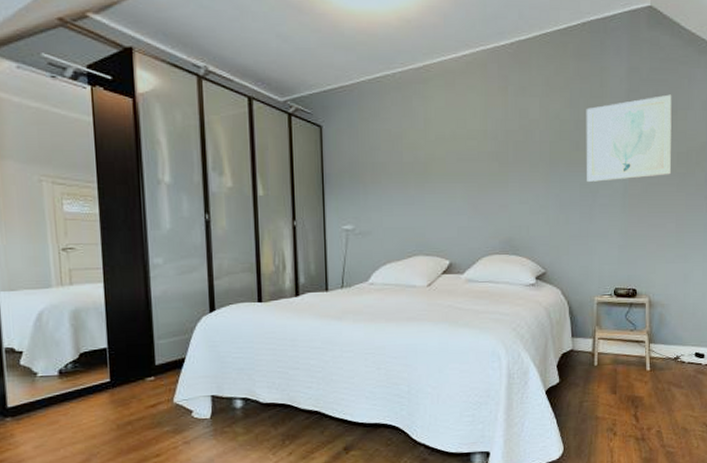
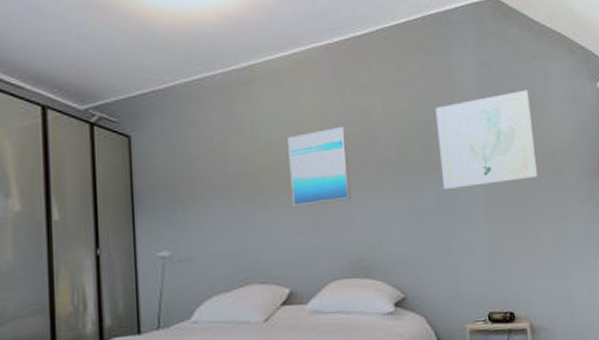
wall art: none [455,123,506,193] -> present [287,126,351,208]

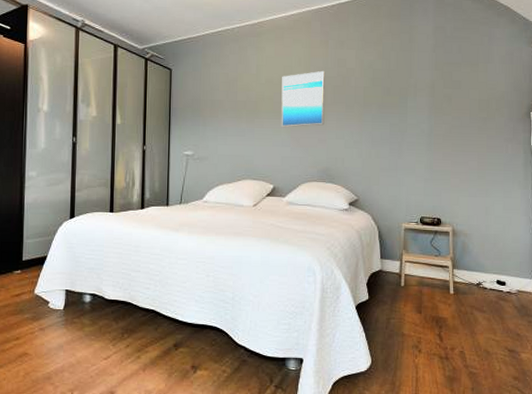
wall art: present [435,90,537,189] -> none [396,50,474,123]

